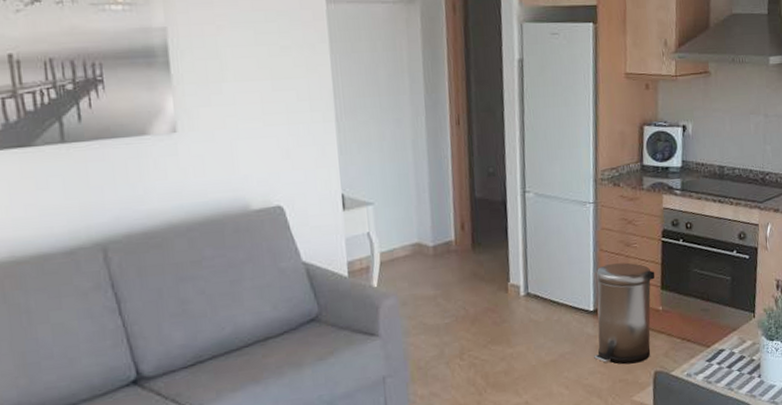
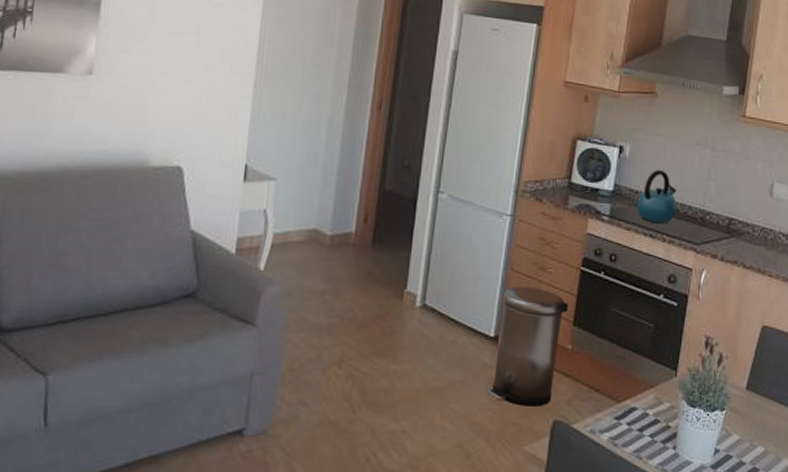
kettle: none [703,141,740,190] -> present [636,169,677,224]

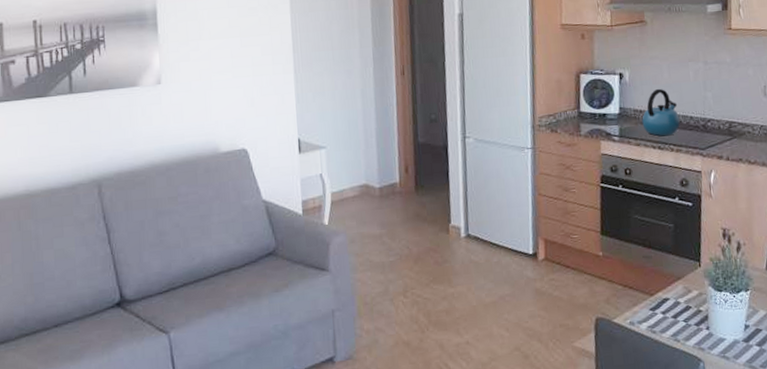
pedal bin: present [487,287,569,407] -> none [534,207,595,310]

